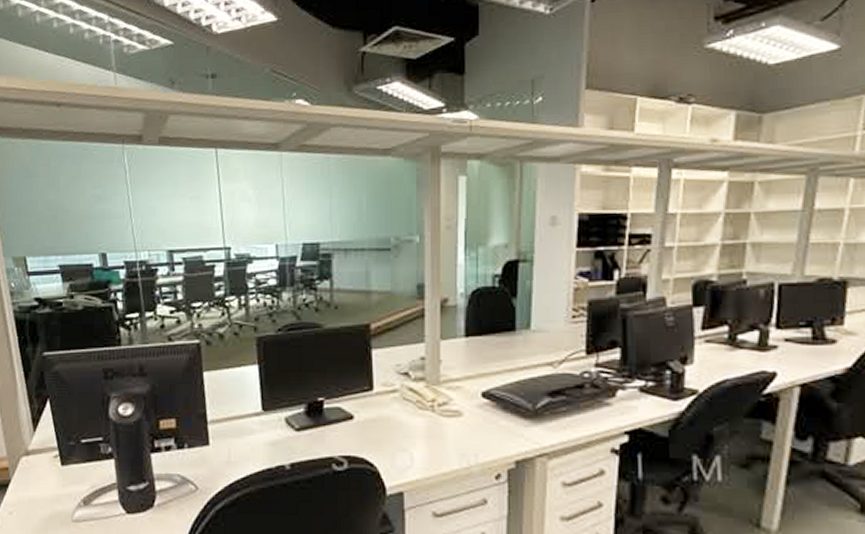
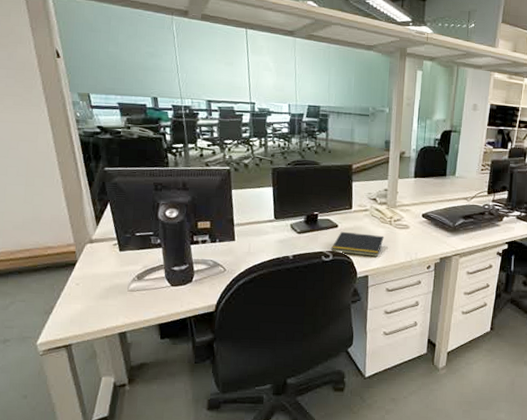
notepad: none [344,425,424,462] -> present [330,231,384,257]

